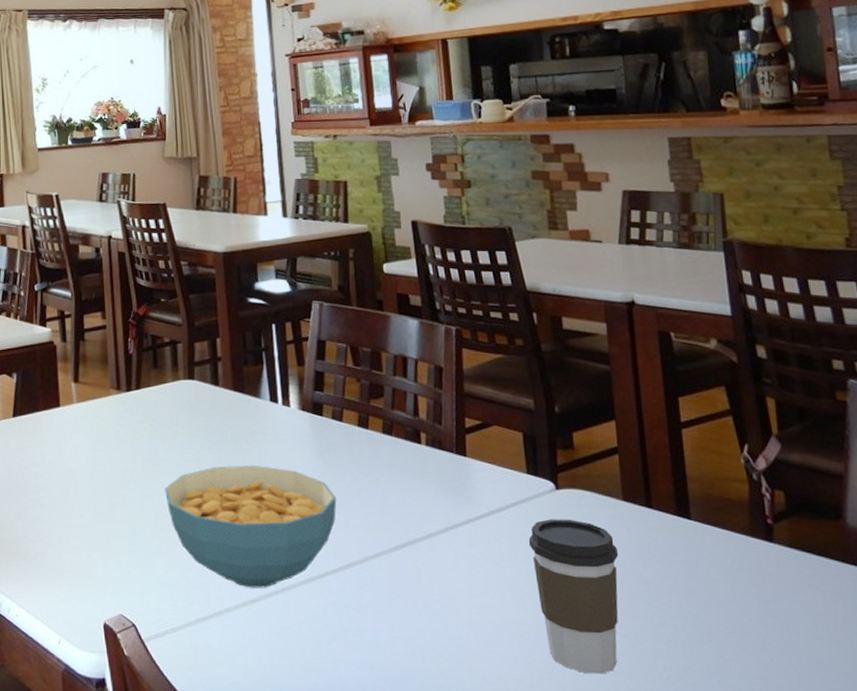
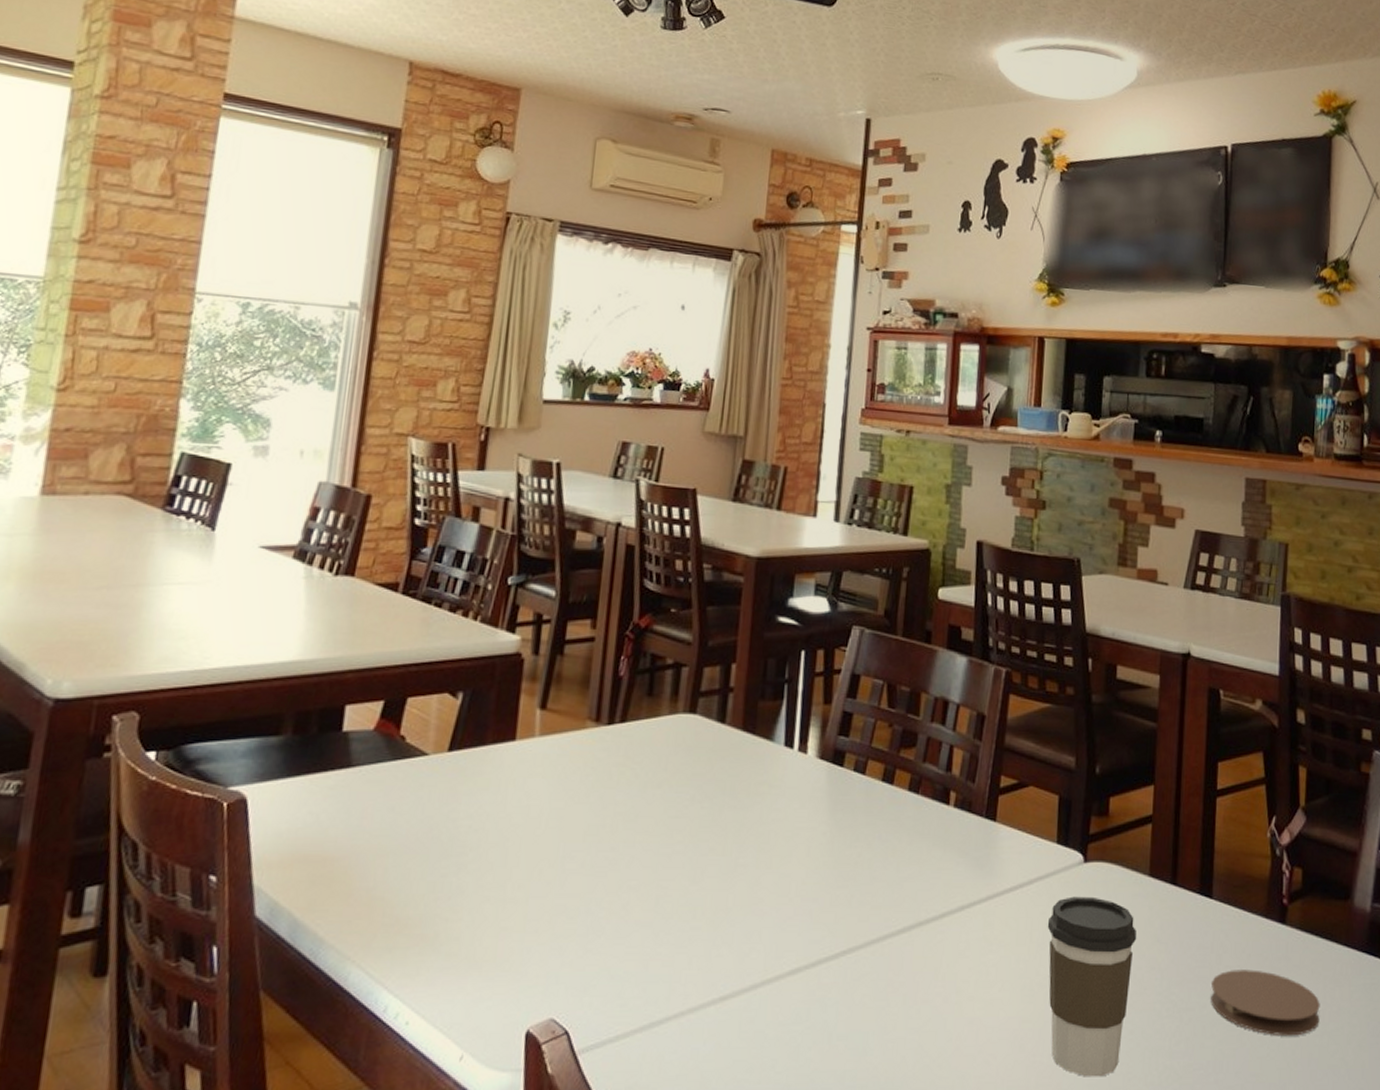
cereal bowl: present [165,466,337,588] -> none [635,825,844,981]
coaster: none [702,583,824,644] -> present [1211,969,1320,1037]

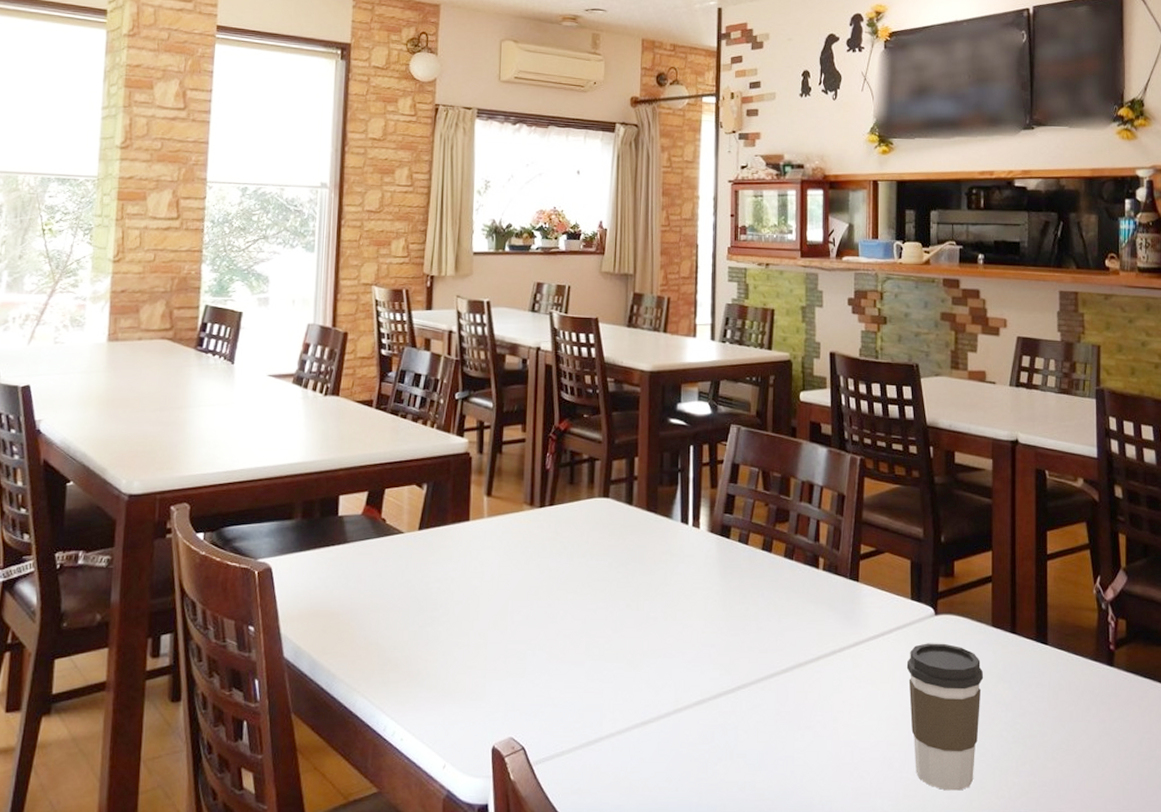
coaster: present [1211,969,1320,1037] -> none [1050,704,1147,760]

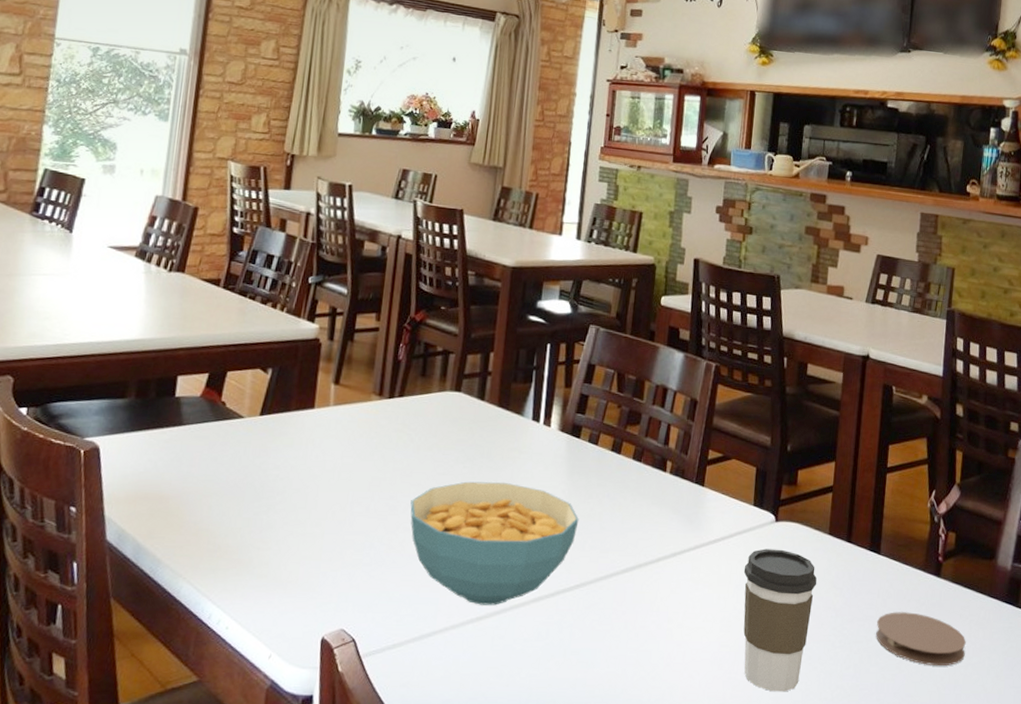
cereal bowl: none [568,586,735,710] -> present [410,481,579,606]
coaster: none [1050,704,1147,760] -> present [876,612,966,666]

